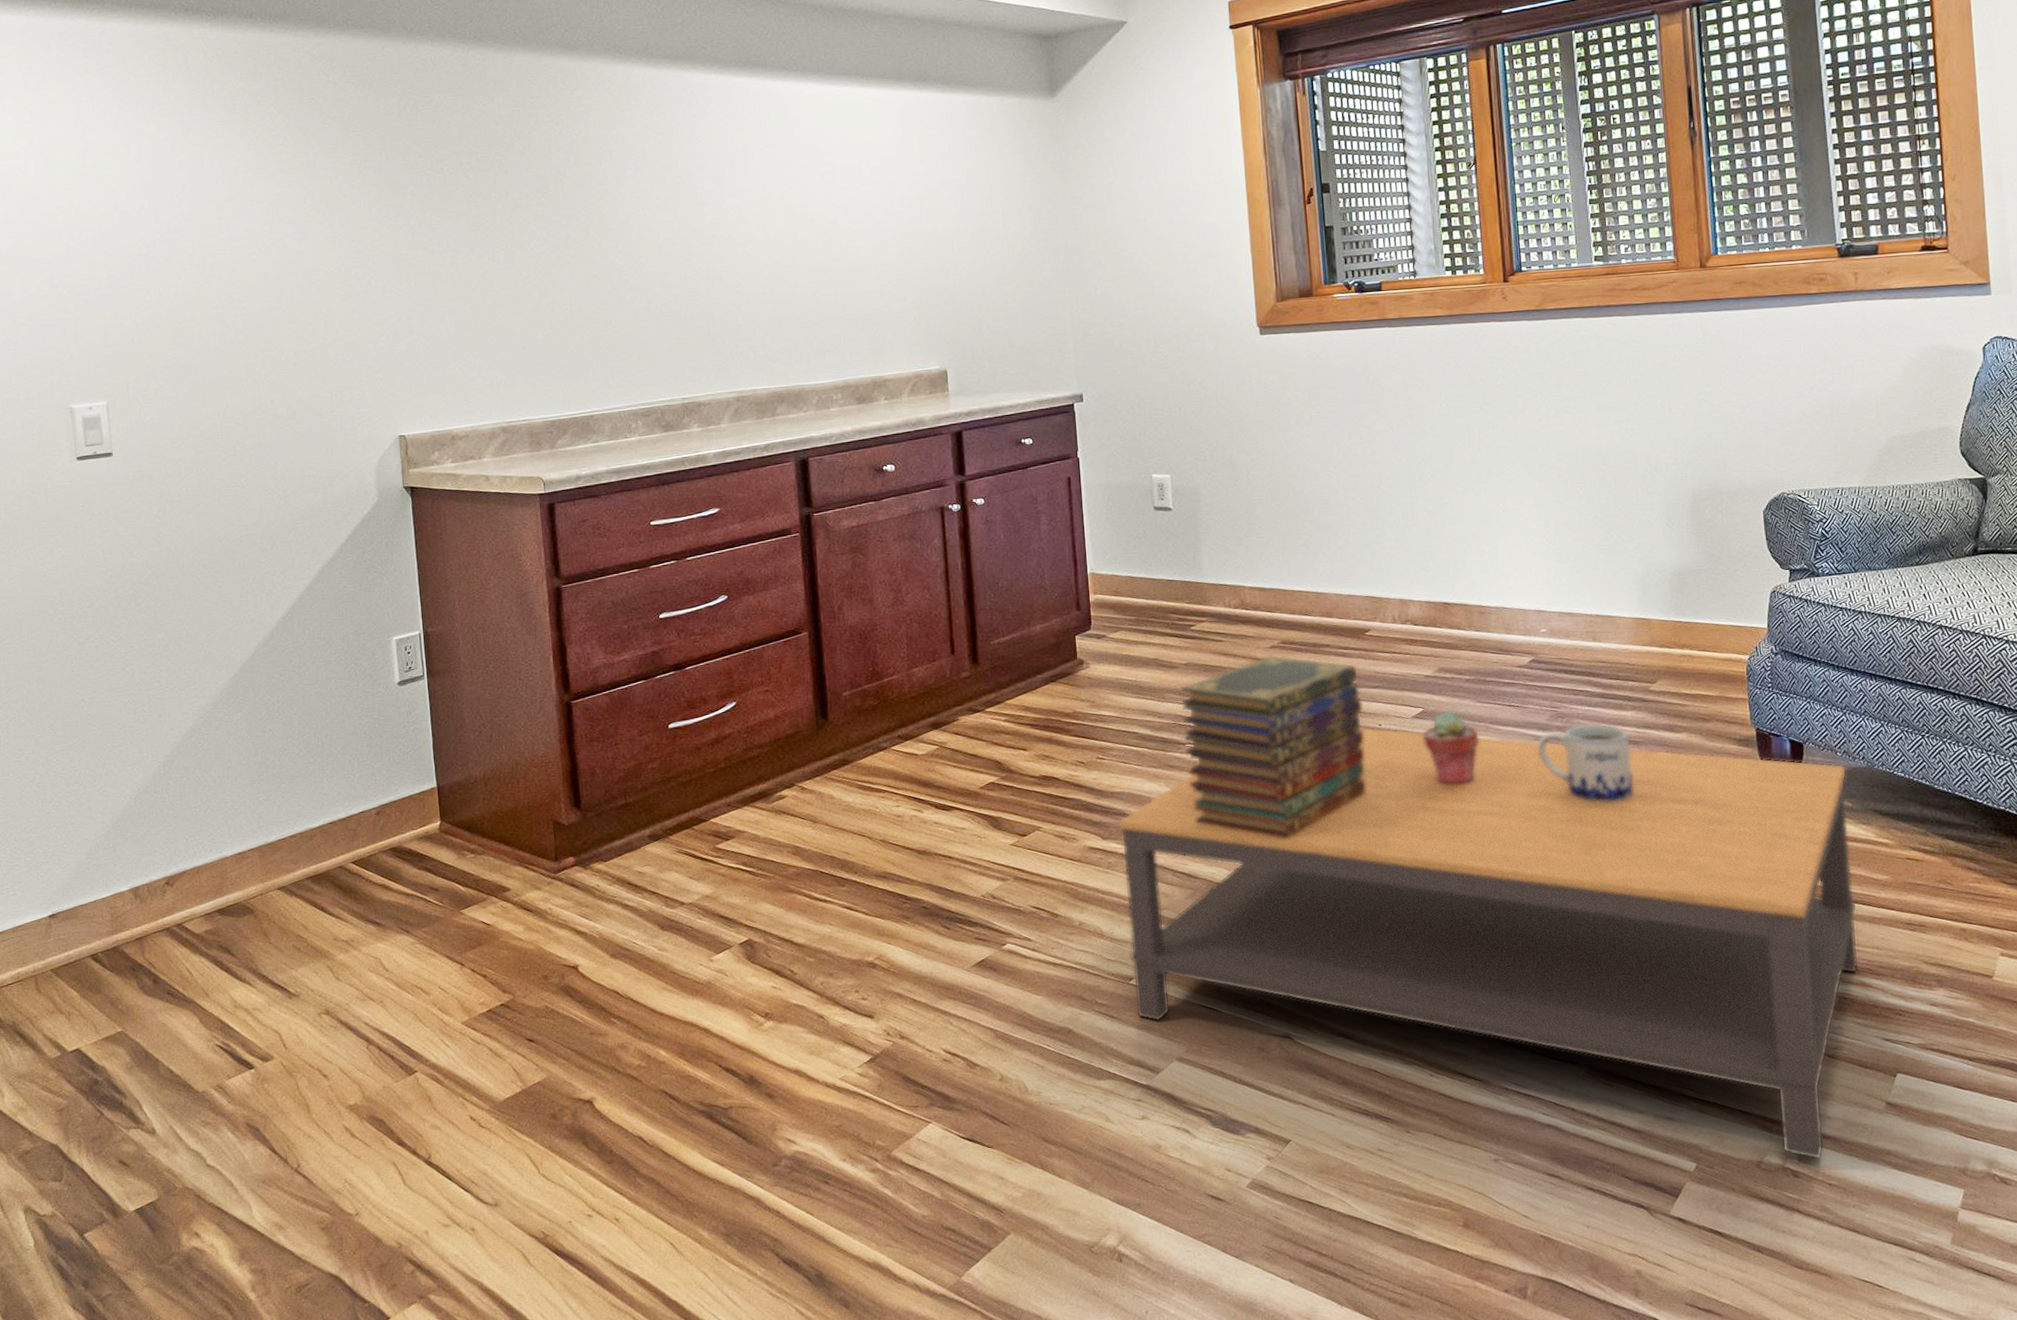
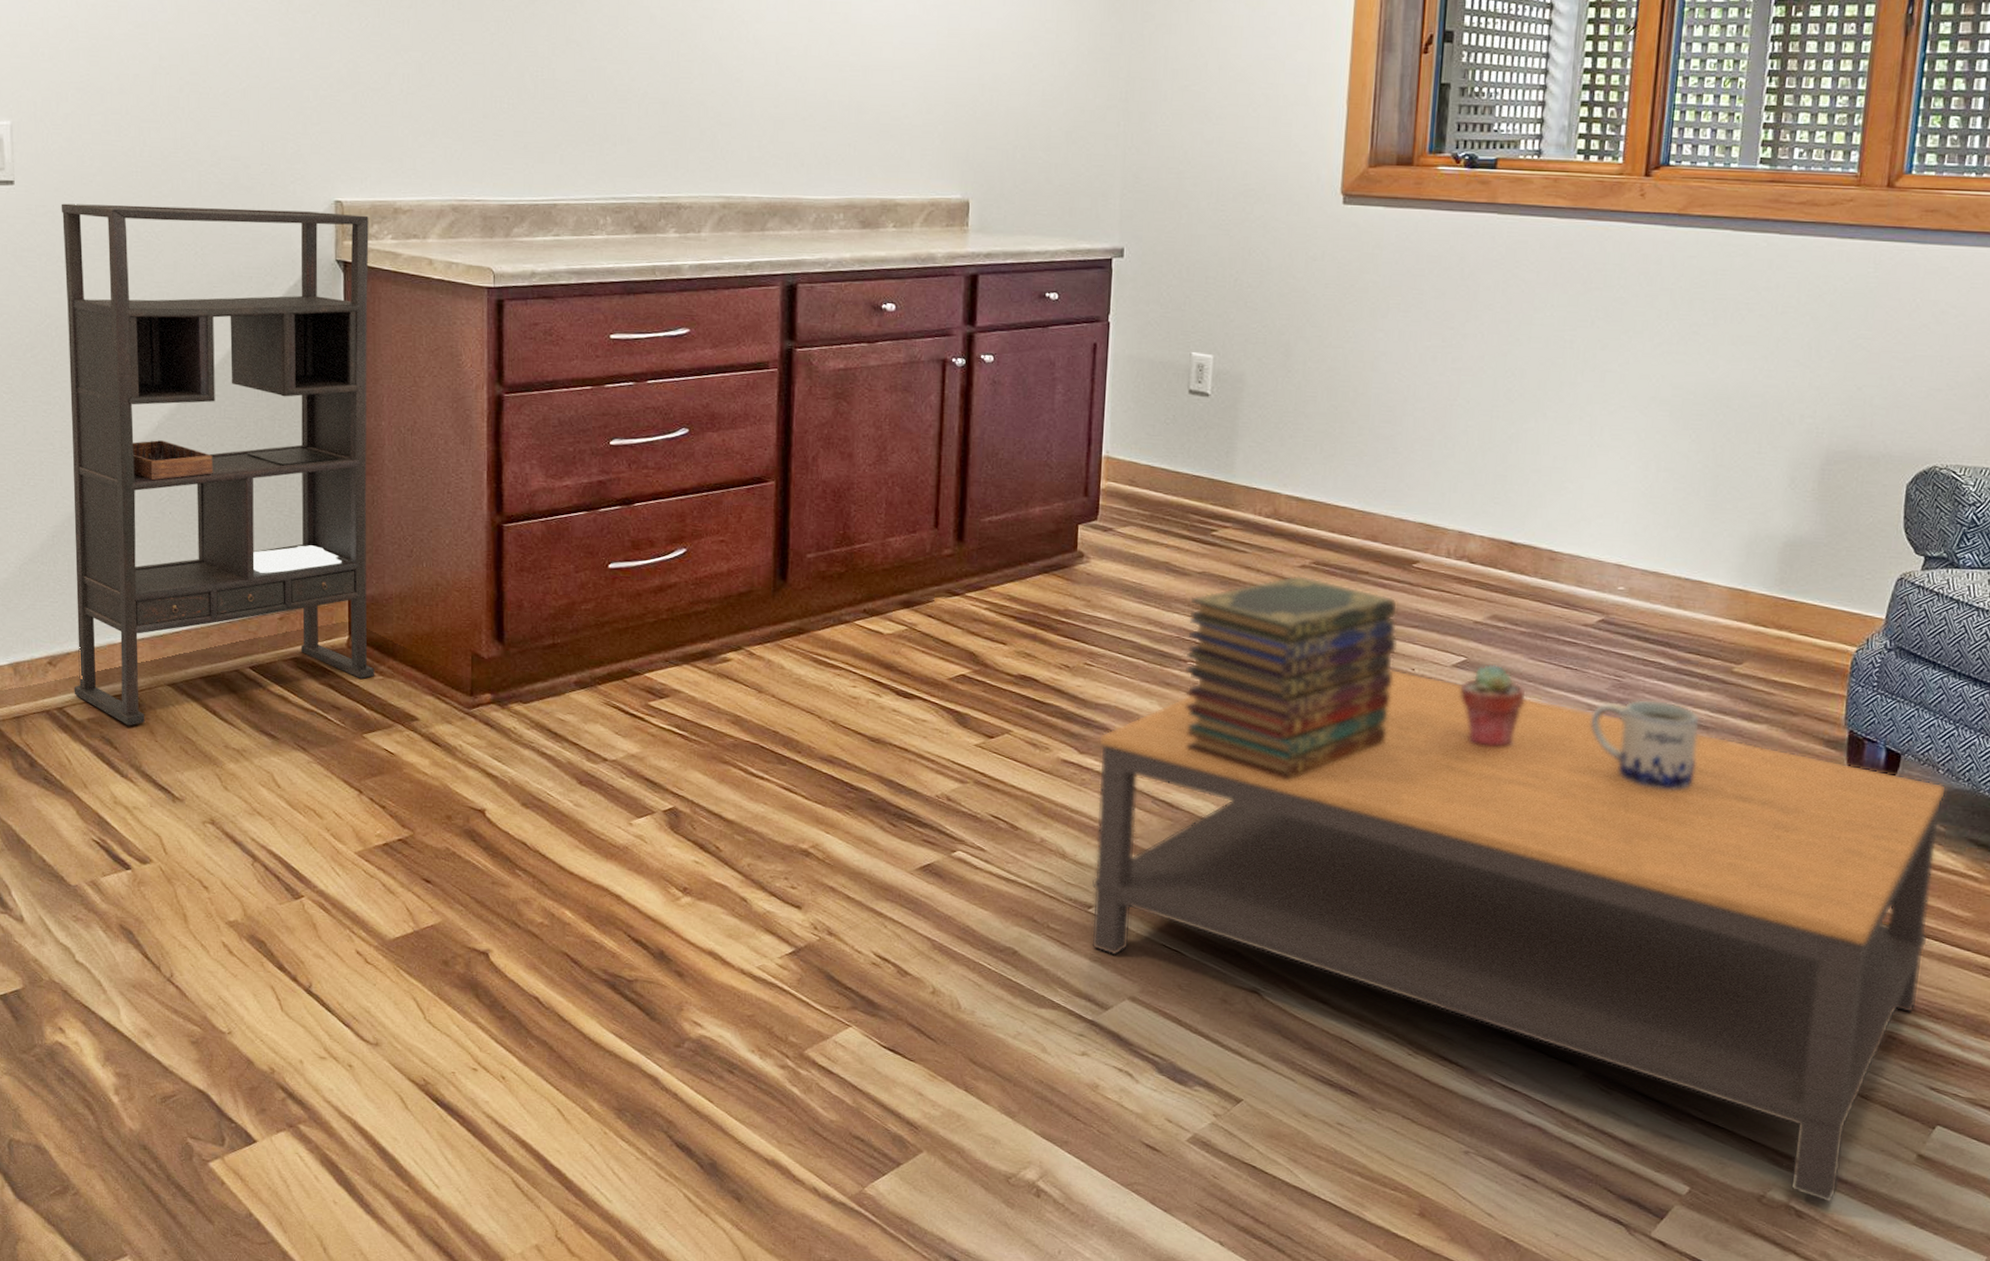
bookshelf: none [155,445,467,933] -> present [61,203,375,726]

